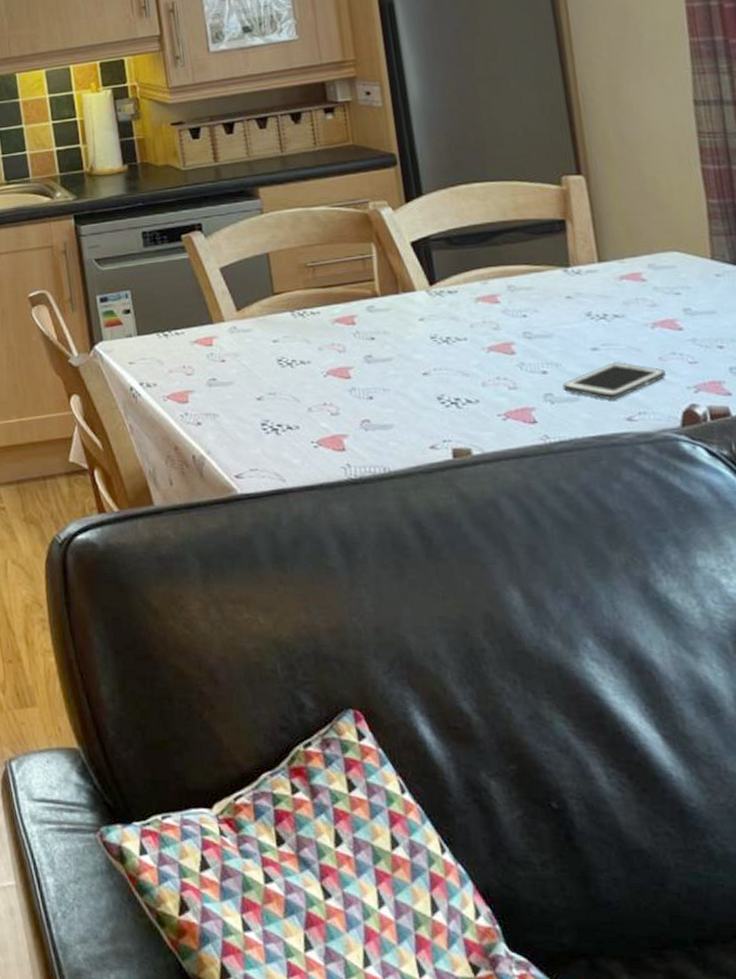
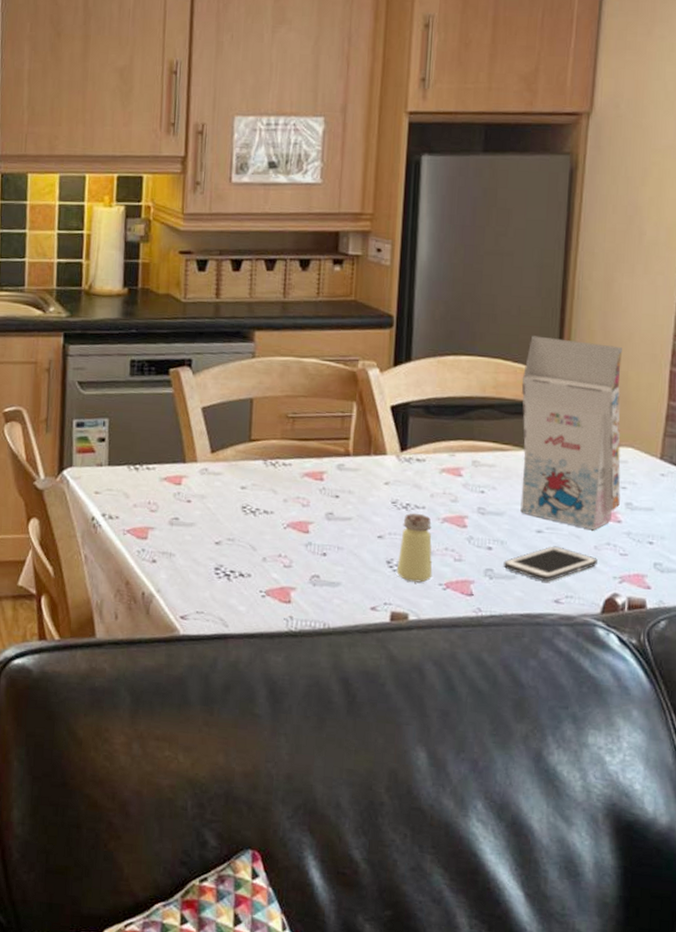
saltshaker: none [446,345,489,416] -> present [396,513,433,583]
gift box: none [542,151,677,341] -> present [520,335,622,530]

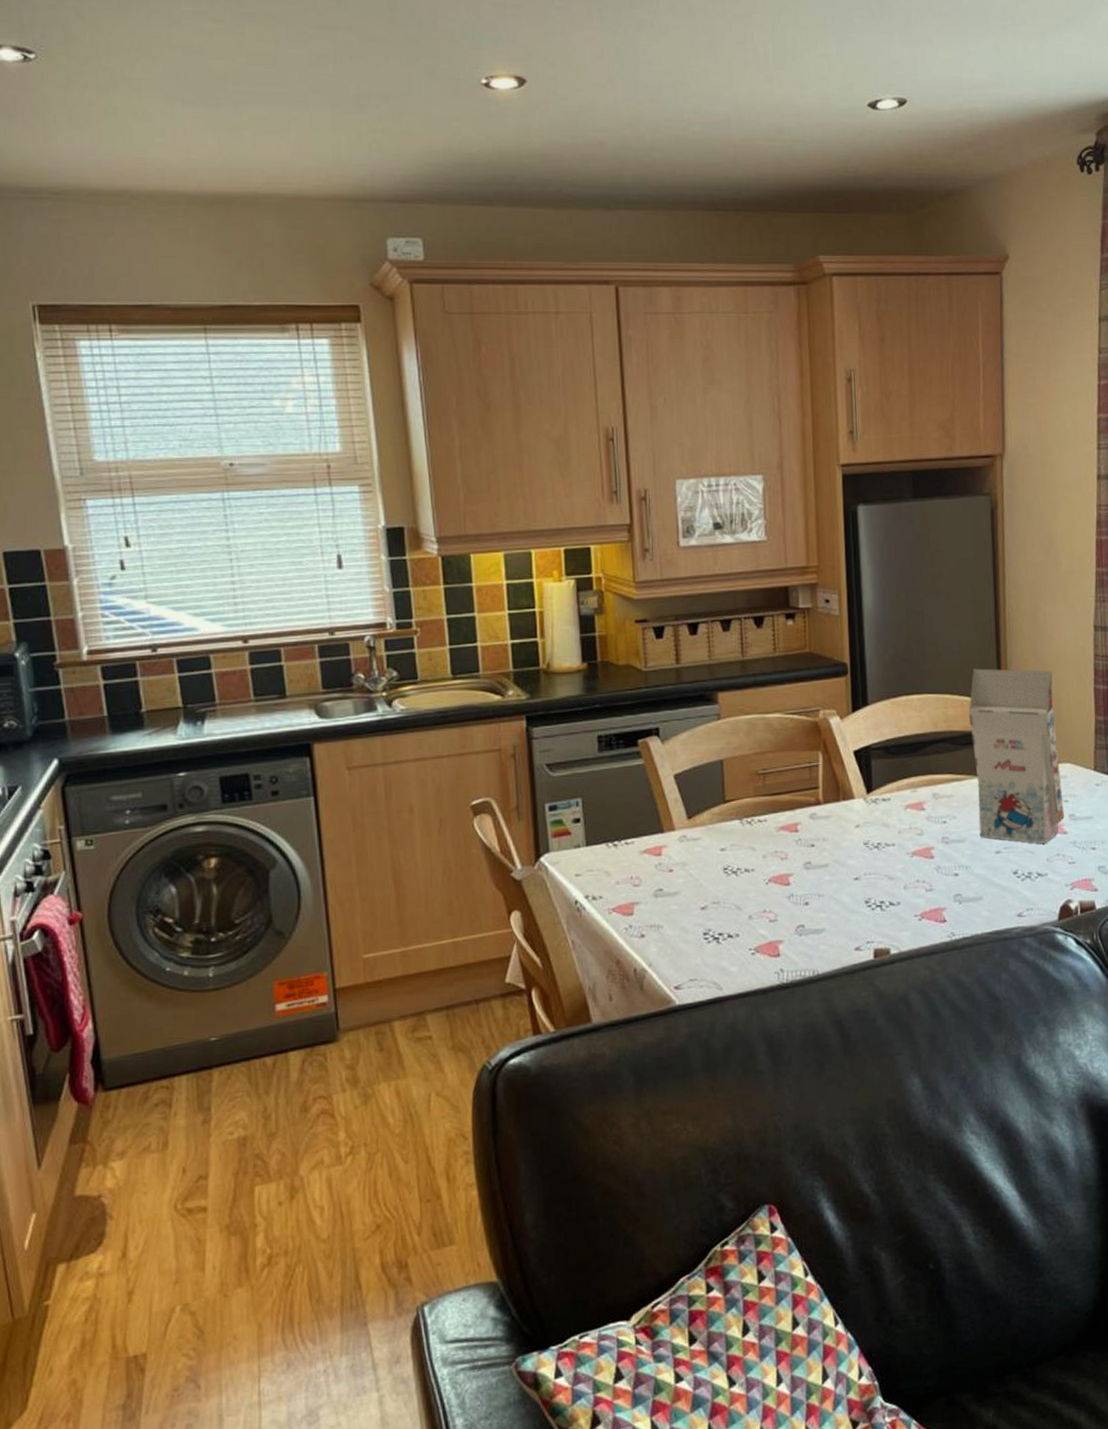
saltshaker: present [396,513,433,583] -> none [875,851,908,918]
cell phone: present [503,546,597,581] -> none [970,863,1051,898]

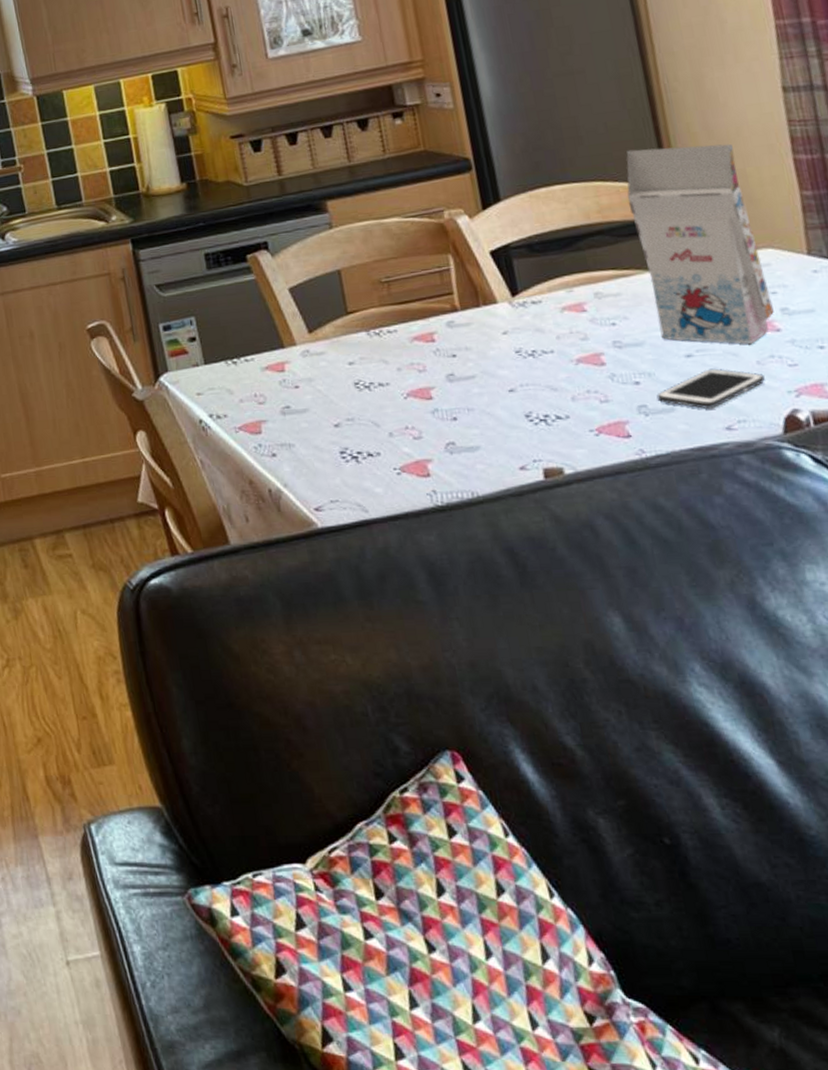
cell phone: none [970,863,1051,898] -> present [656,368,765,409]

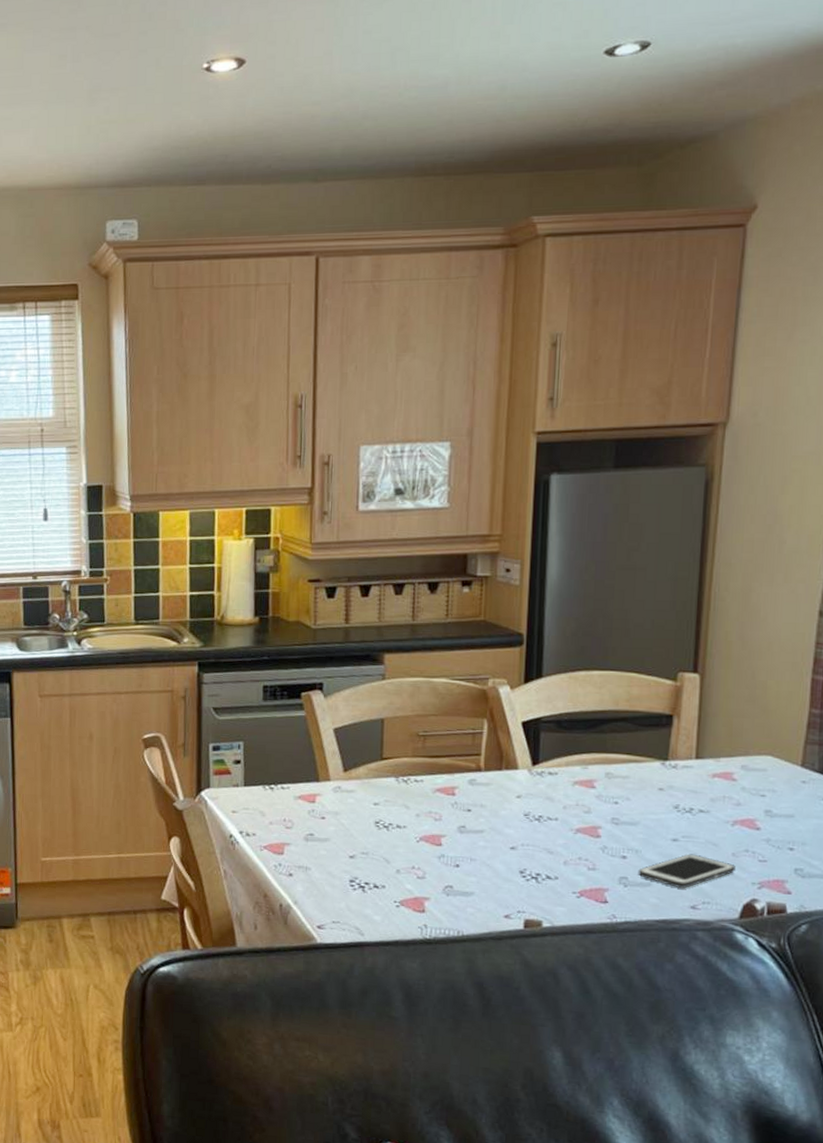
gift box: present [626,143,774,344] -> none [655,648,761,837]

